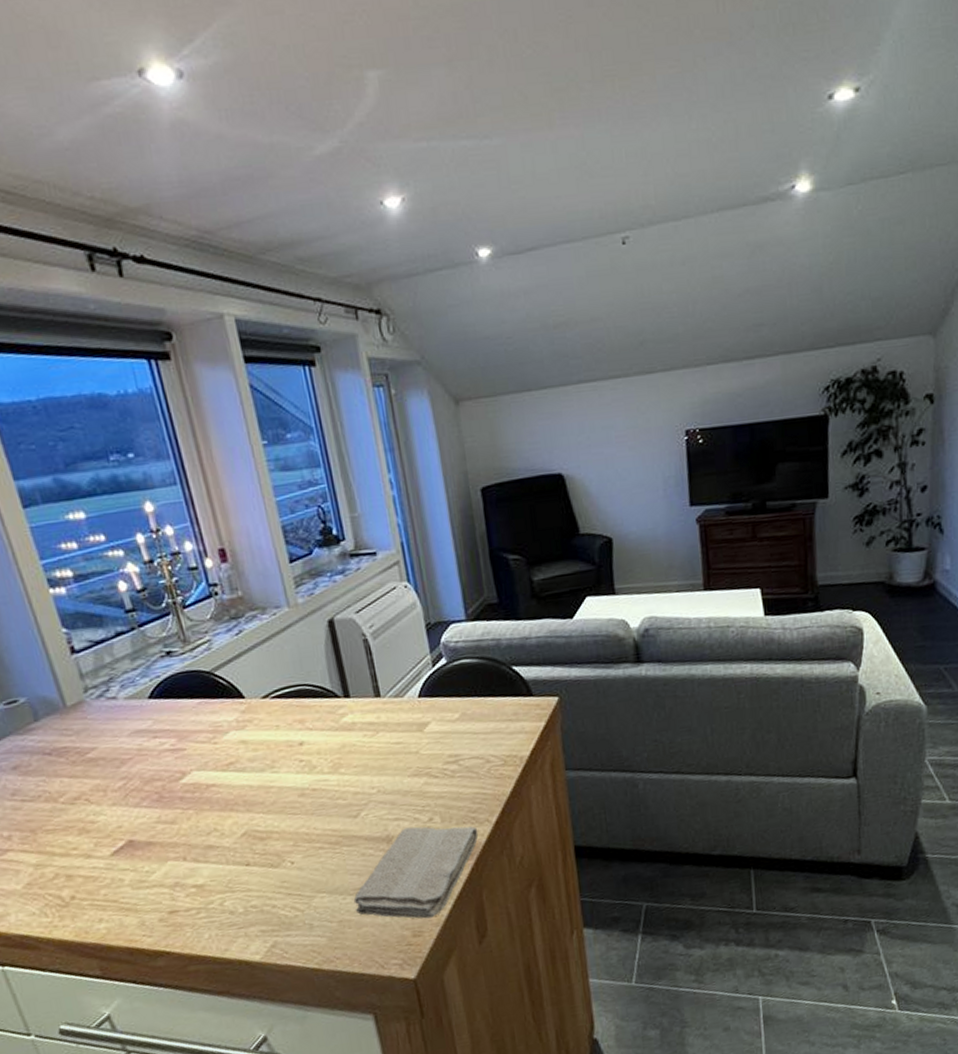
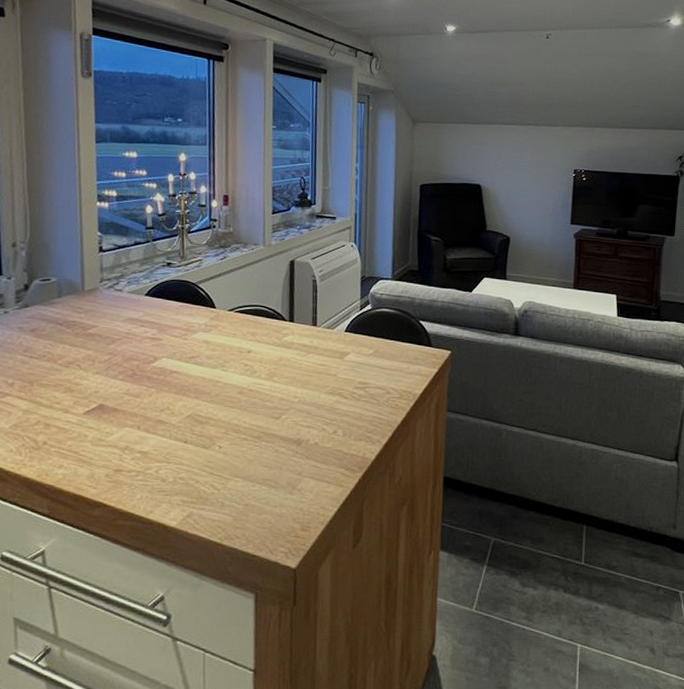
washcloth: present [353,826,479,919] -> none [260,435,370,517]

